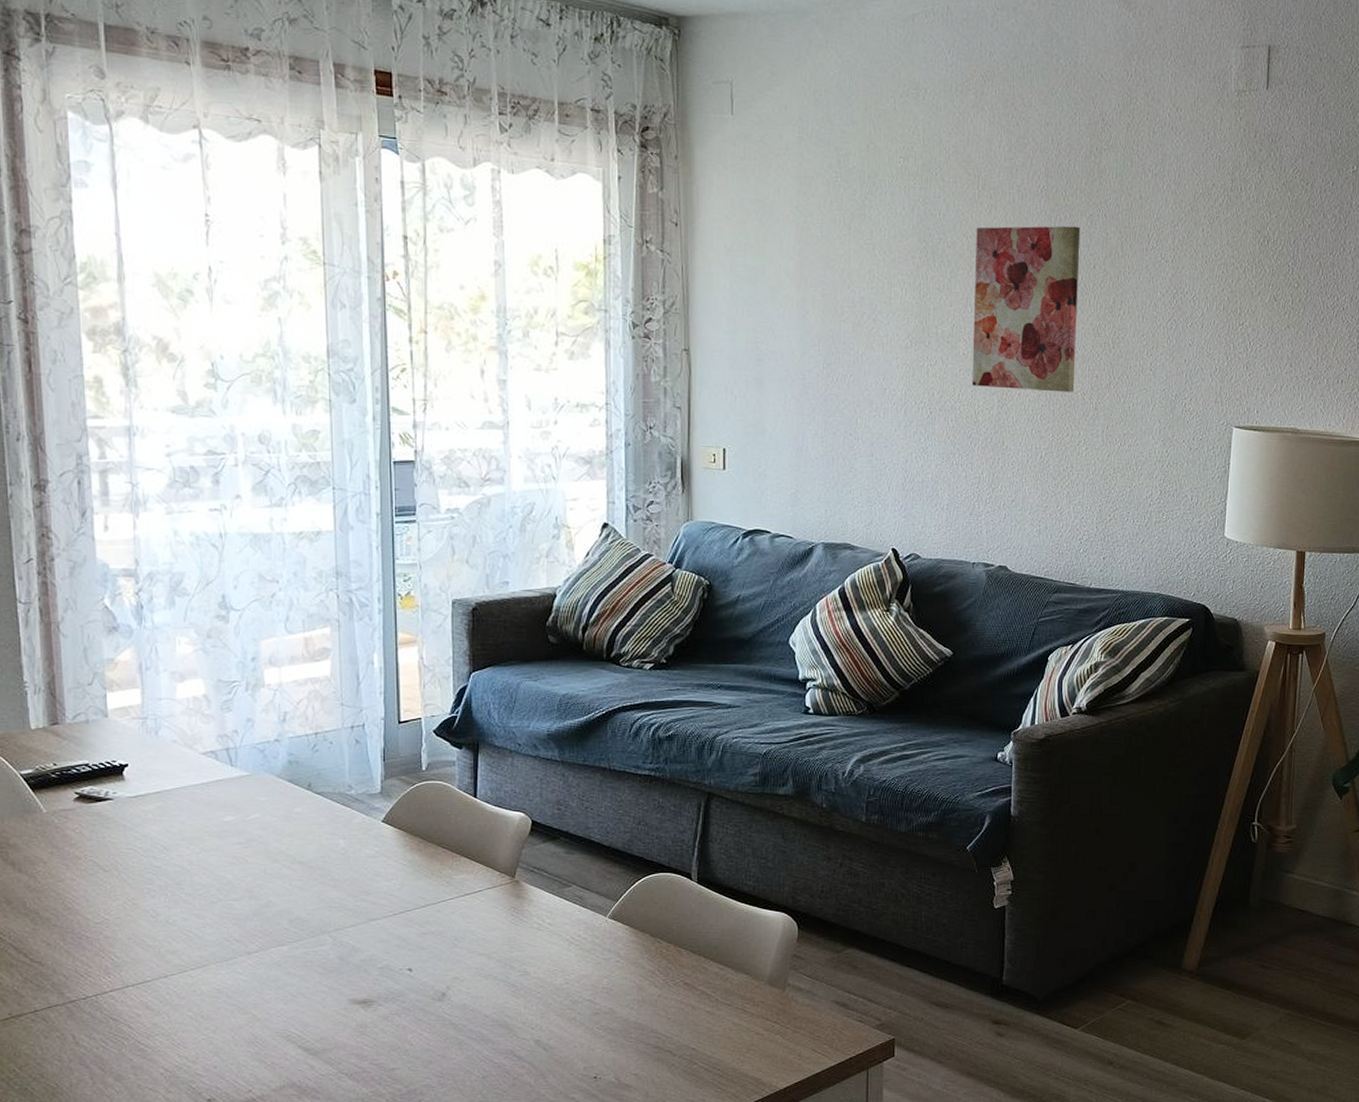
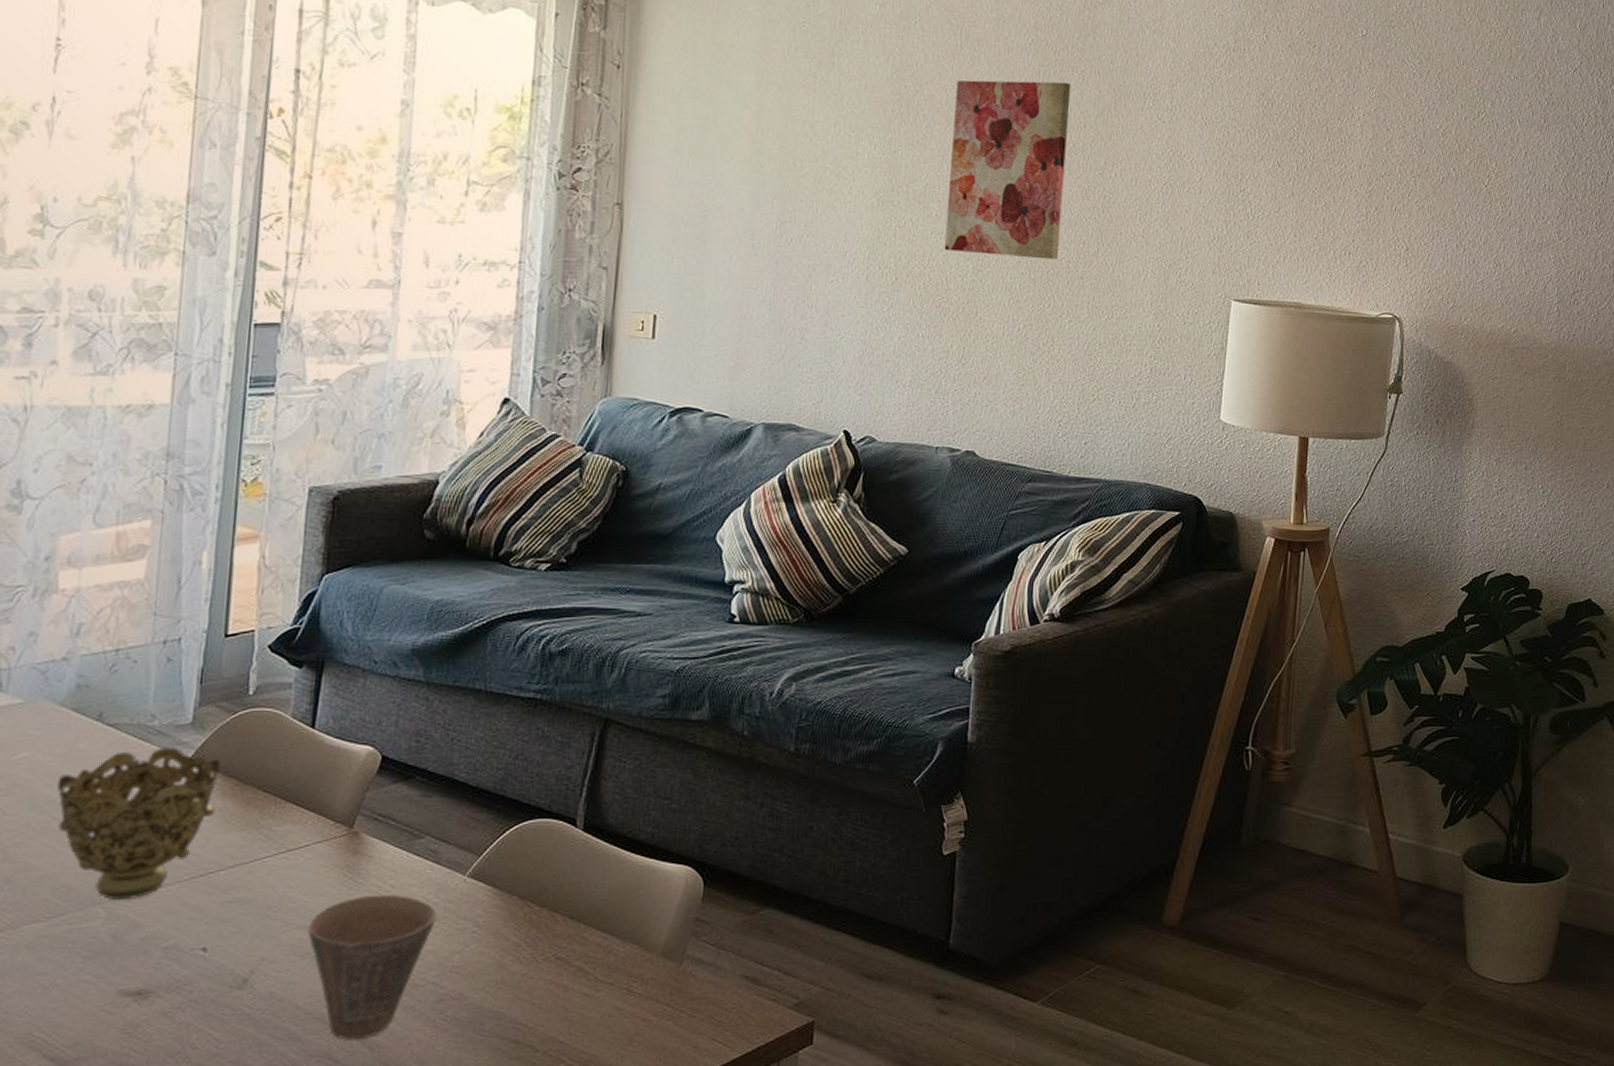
decorative bowl: none [283,811,407,930] -> present [56,747,222,900]
cup: none [488,930,587,1042] -> present [308,894,437,1040]

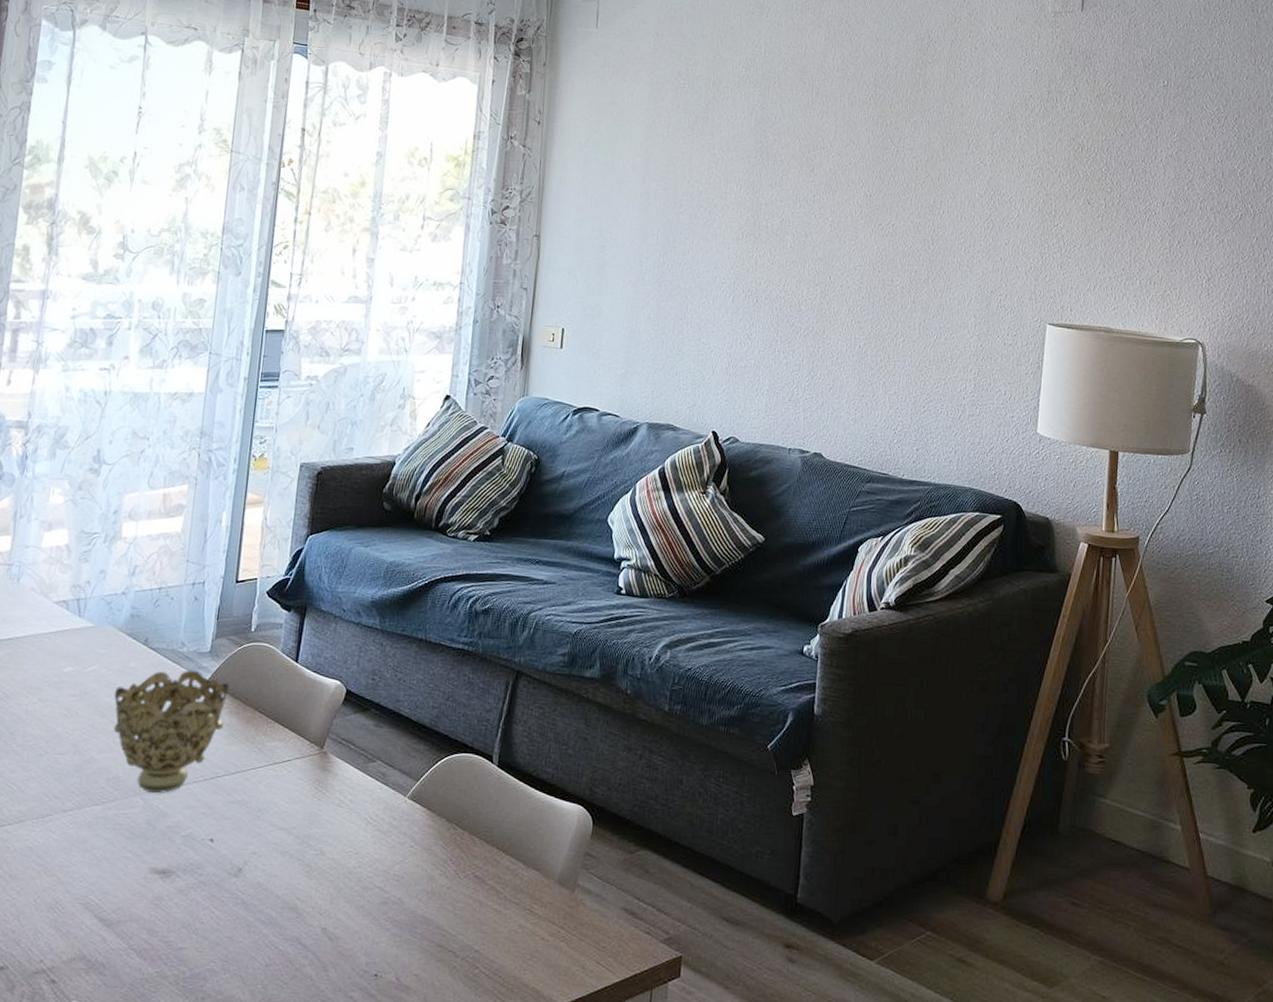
cup: present [308,894,437,1040] -> none [287,806,384,930]
wall art: present [944,80,1071,260] -> none [797,130,905,286]

